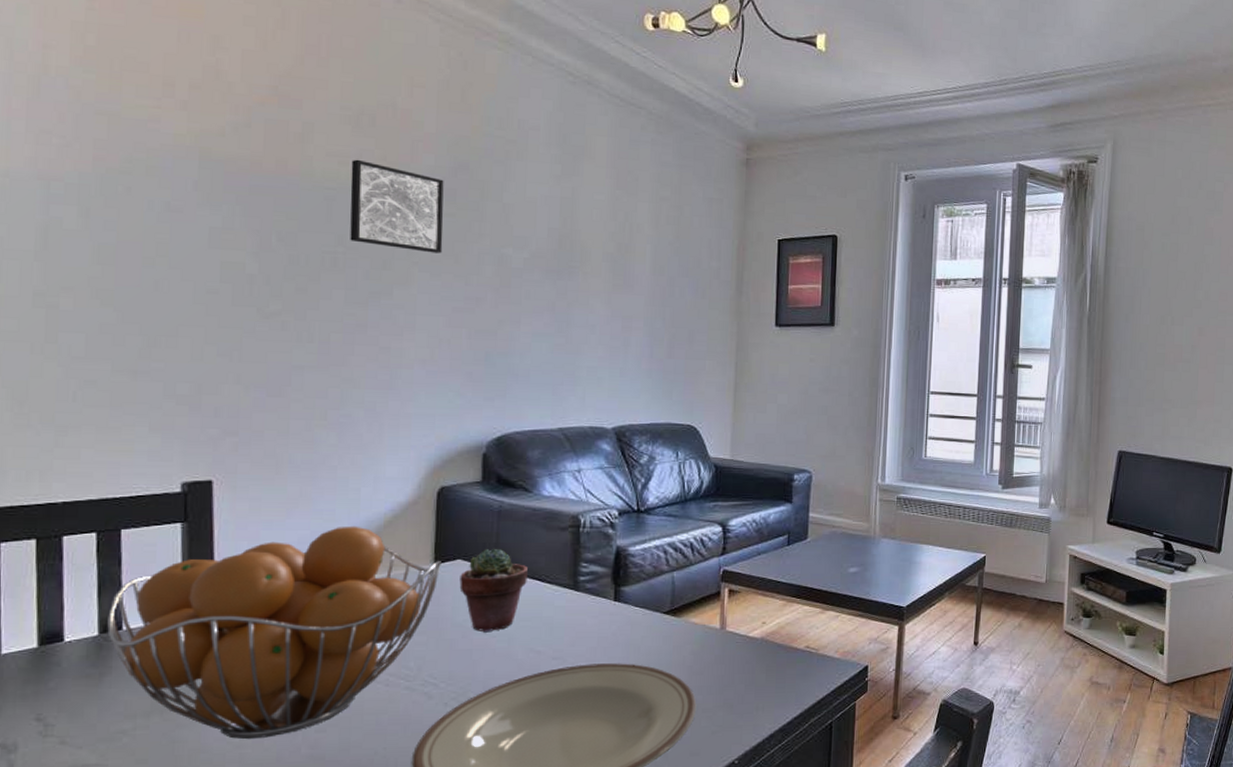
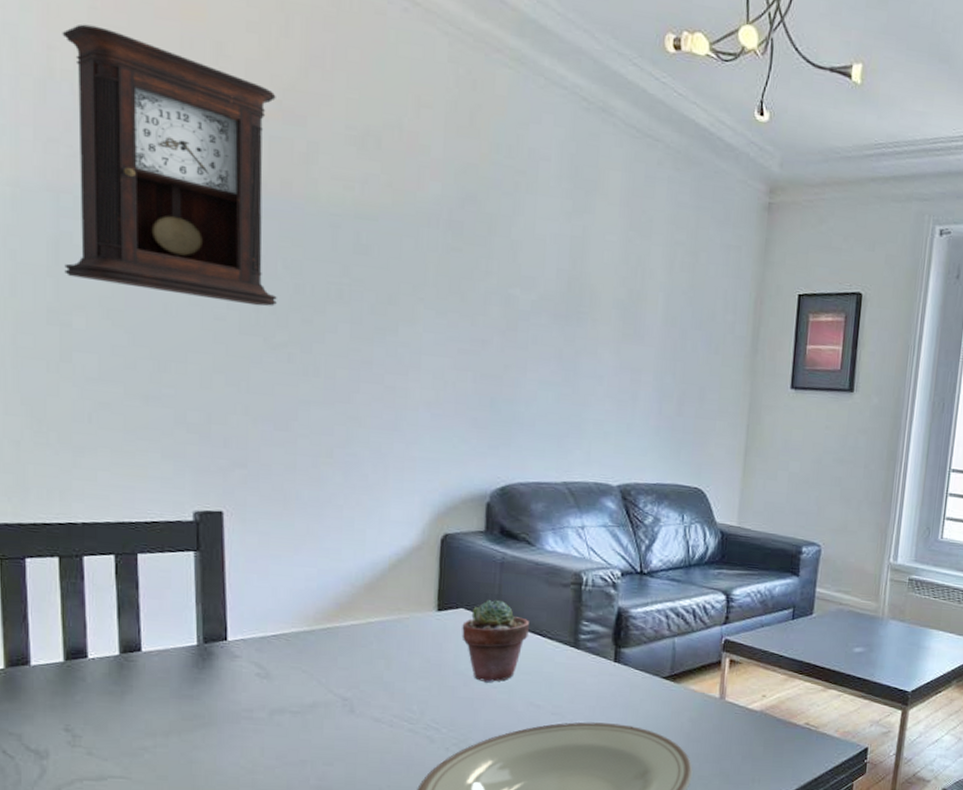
pendulum clock: none [53,24,272,278] -> present [62,24,277,306]
fruit basket: present [107,526,441,740] -> none [127,566,444,766]
wall art: present [350,159,444,253] -> none [355,184,451,290]

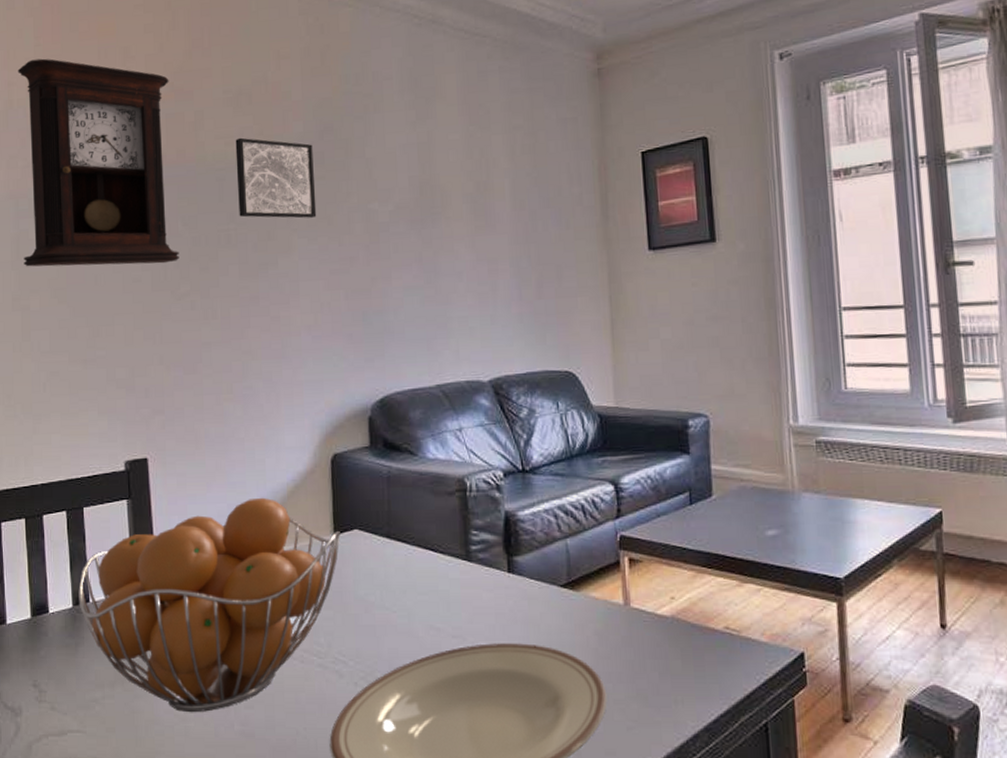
fruit basket: none [127,566,444,766] -> present [78,497,340,713]
wall art: none [355,184,451,290] -> present [235,137,317,219]
potted succulent: present [462,599,529,683] -> none [358,516,421,607]

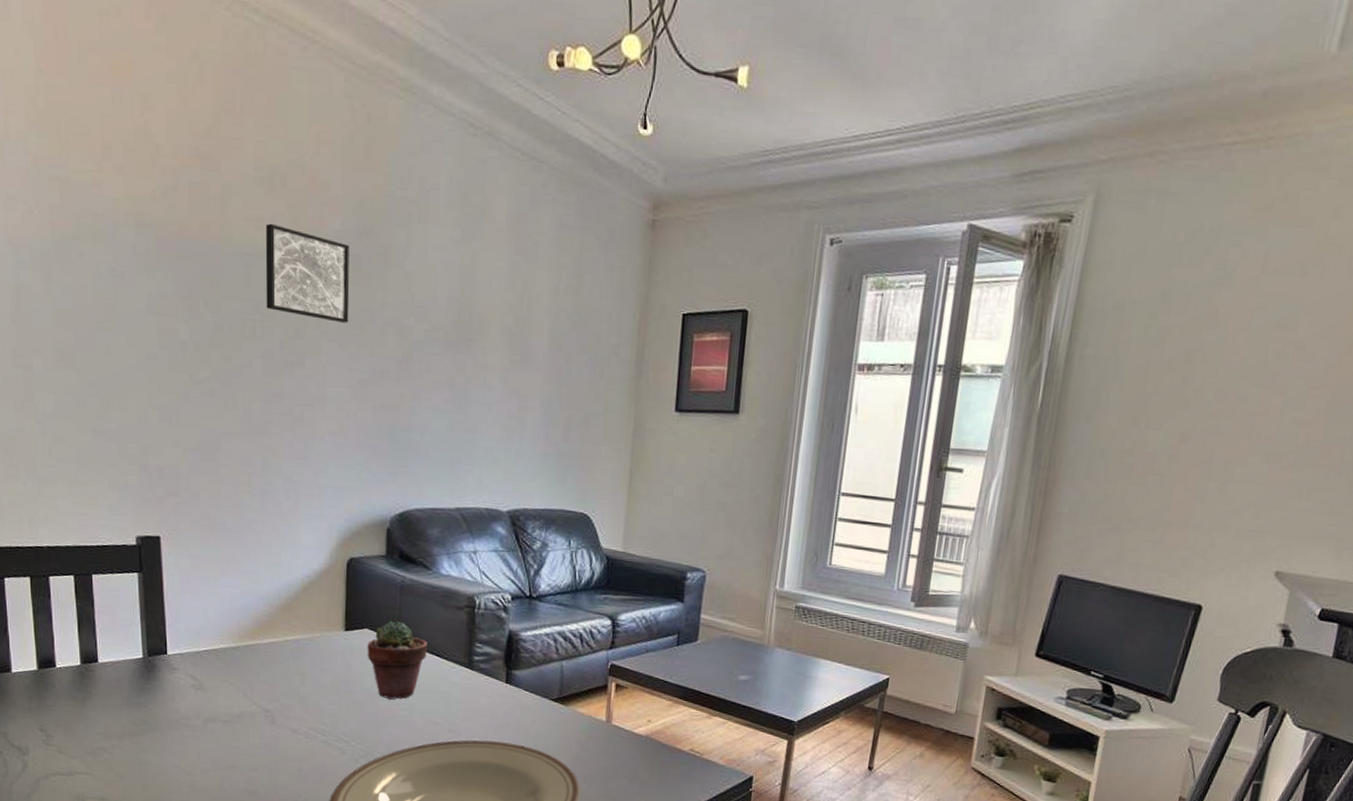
pendulum clock: present [17,58,179,267] -> none [15,87,200,345]
fruit basket: present [78,497,340,713] -> none [86,588,351,770]
potted succulent: none [358,516,421,607] -> present [367,621,427,700]

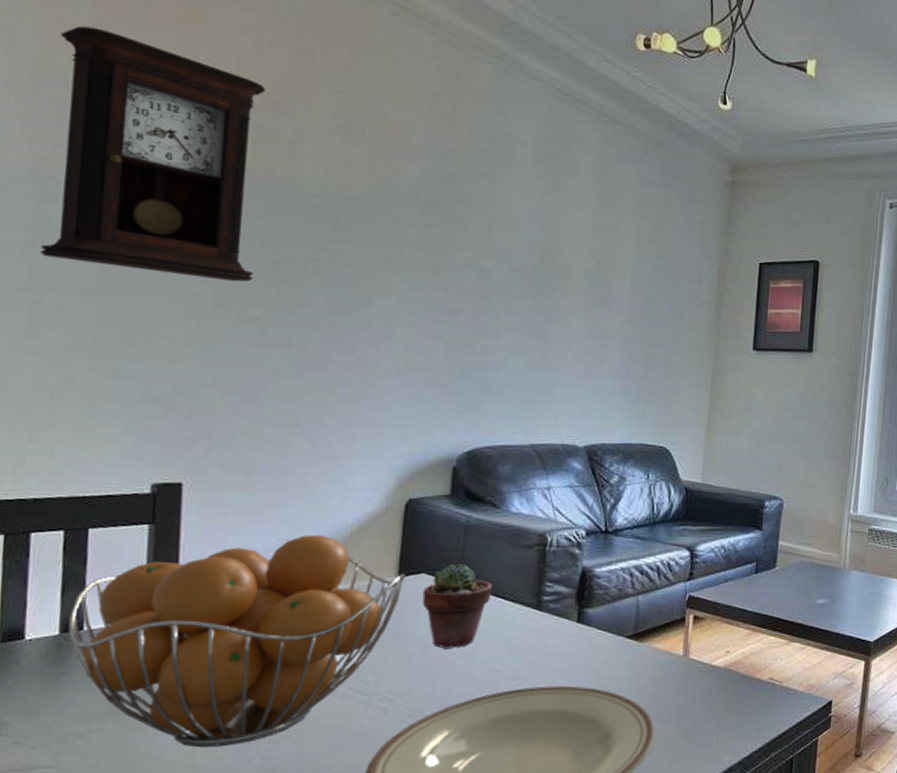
pendulum clock: none [15,87,200,345] -> present [40,26,266,282]
fruit basket: none [86,588,351,770] -> present [68,534,406,748]
wall art: present [265,223,350,323] -> none [333,168,429,264]

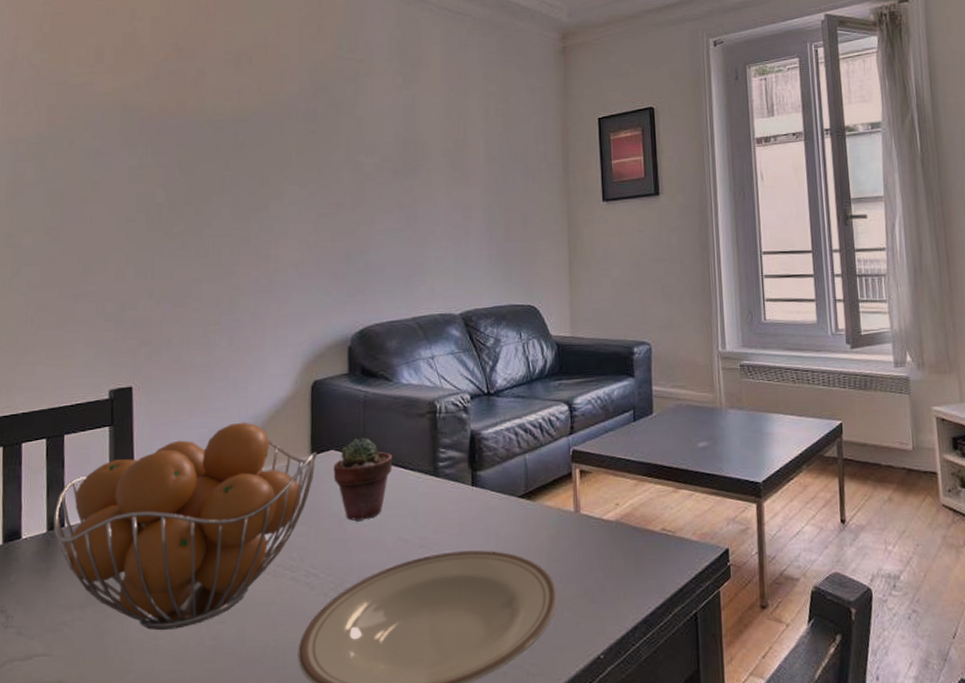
pendulum clock: present [40,26,266,282] -> none [18,15,175,207]

